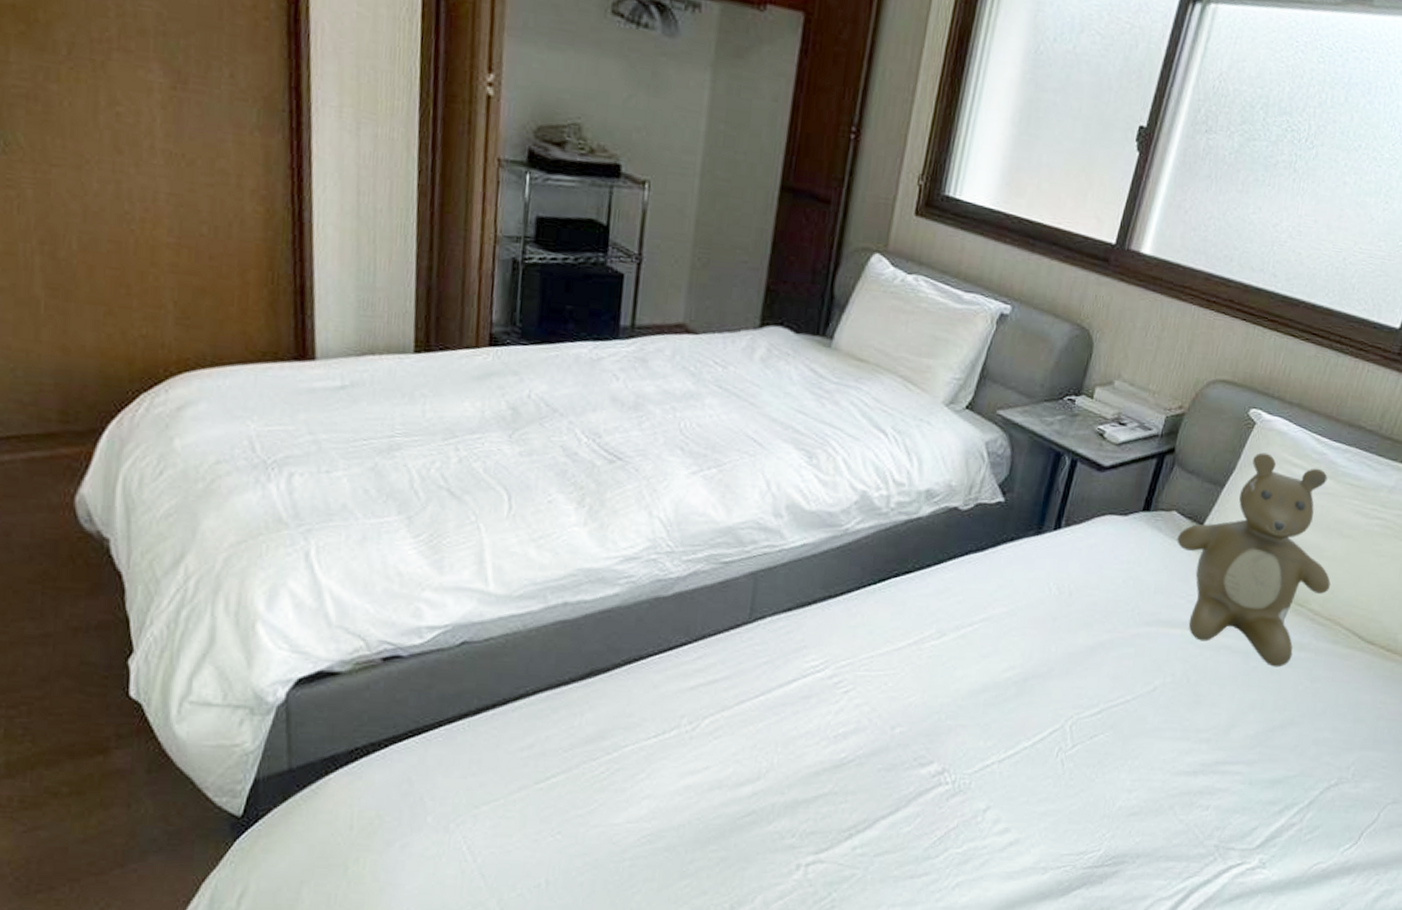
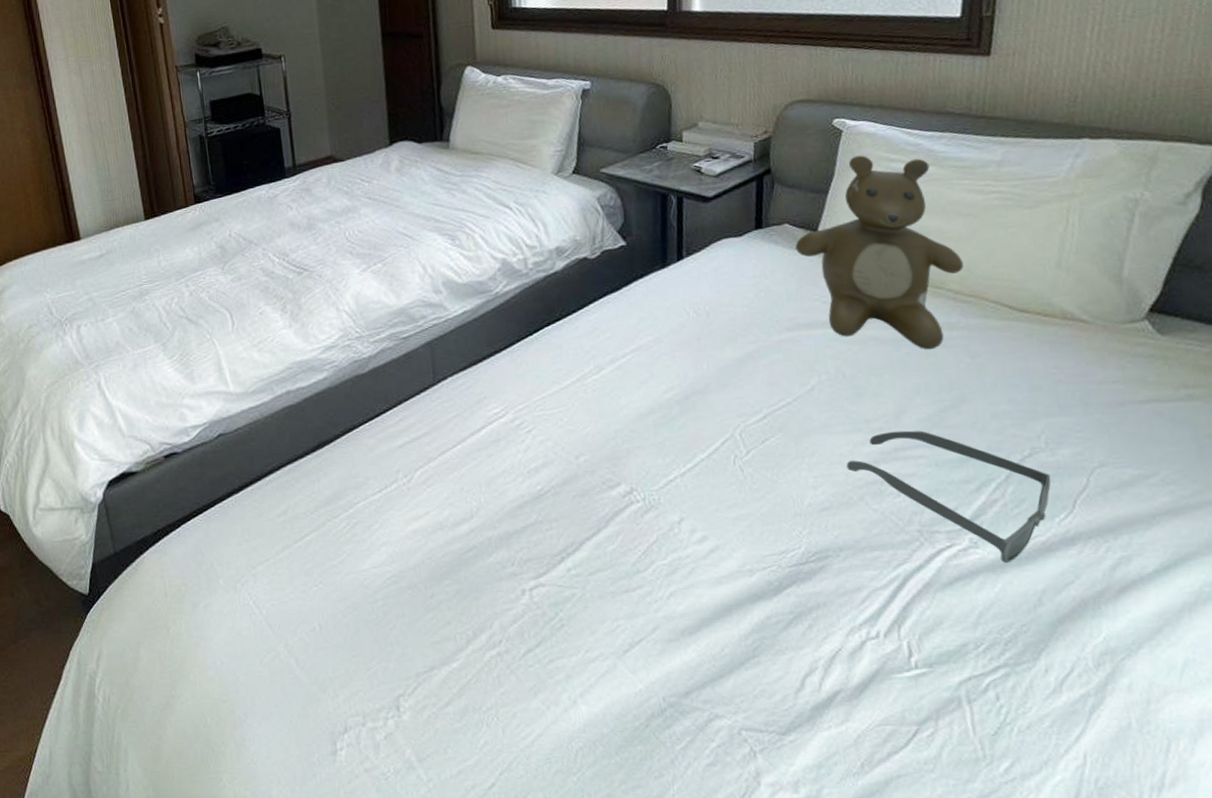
glasses: none [1166,744,1348,886] -> present [846,430,1051,564]

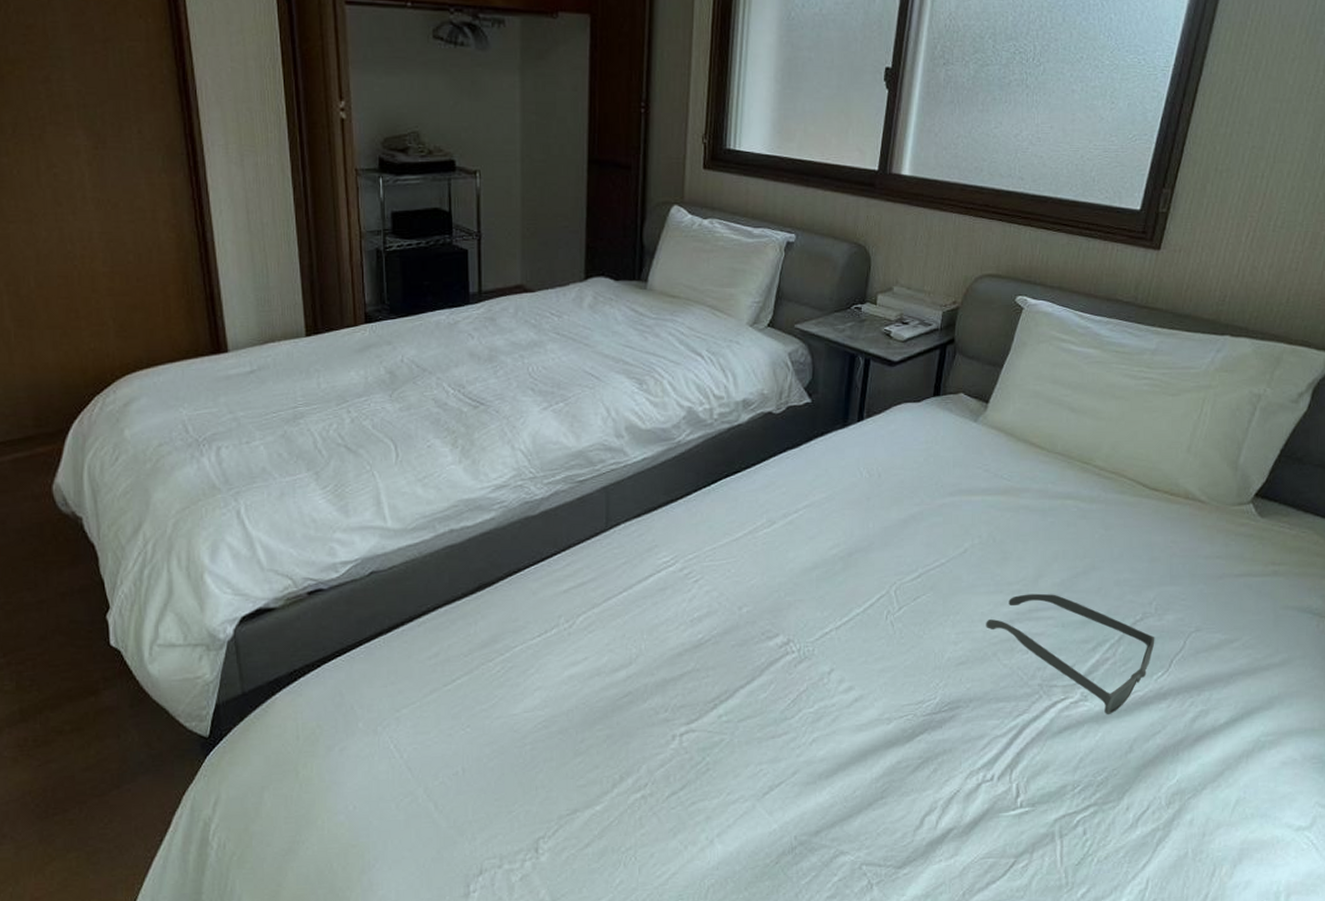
teddy bear: present [795,155,964,350] -> none [967,333,1110,520]

